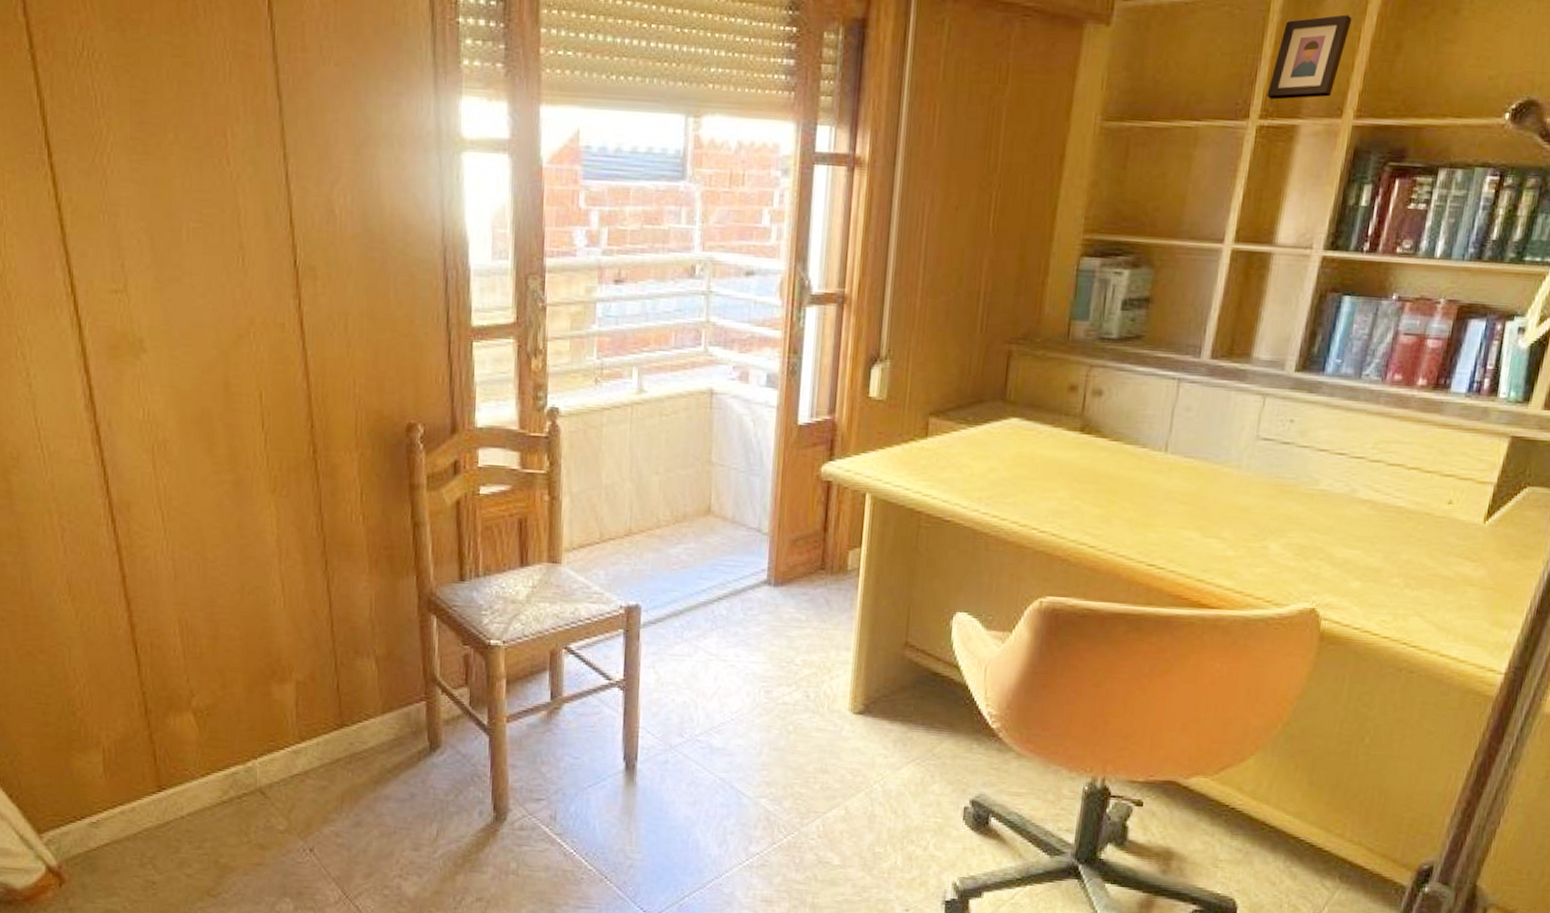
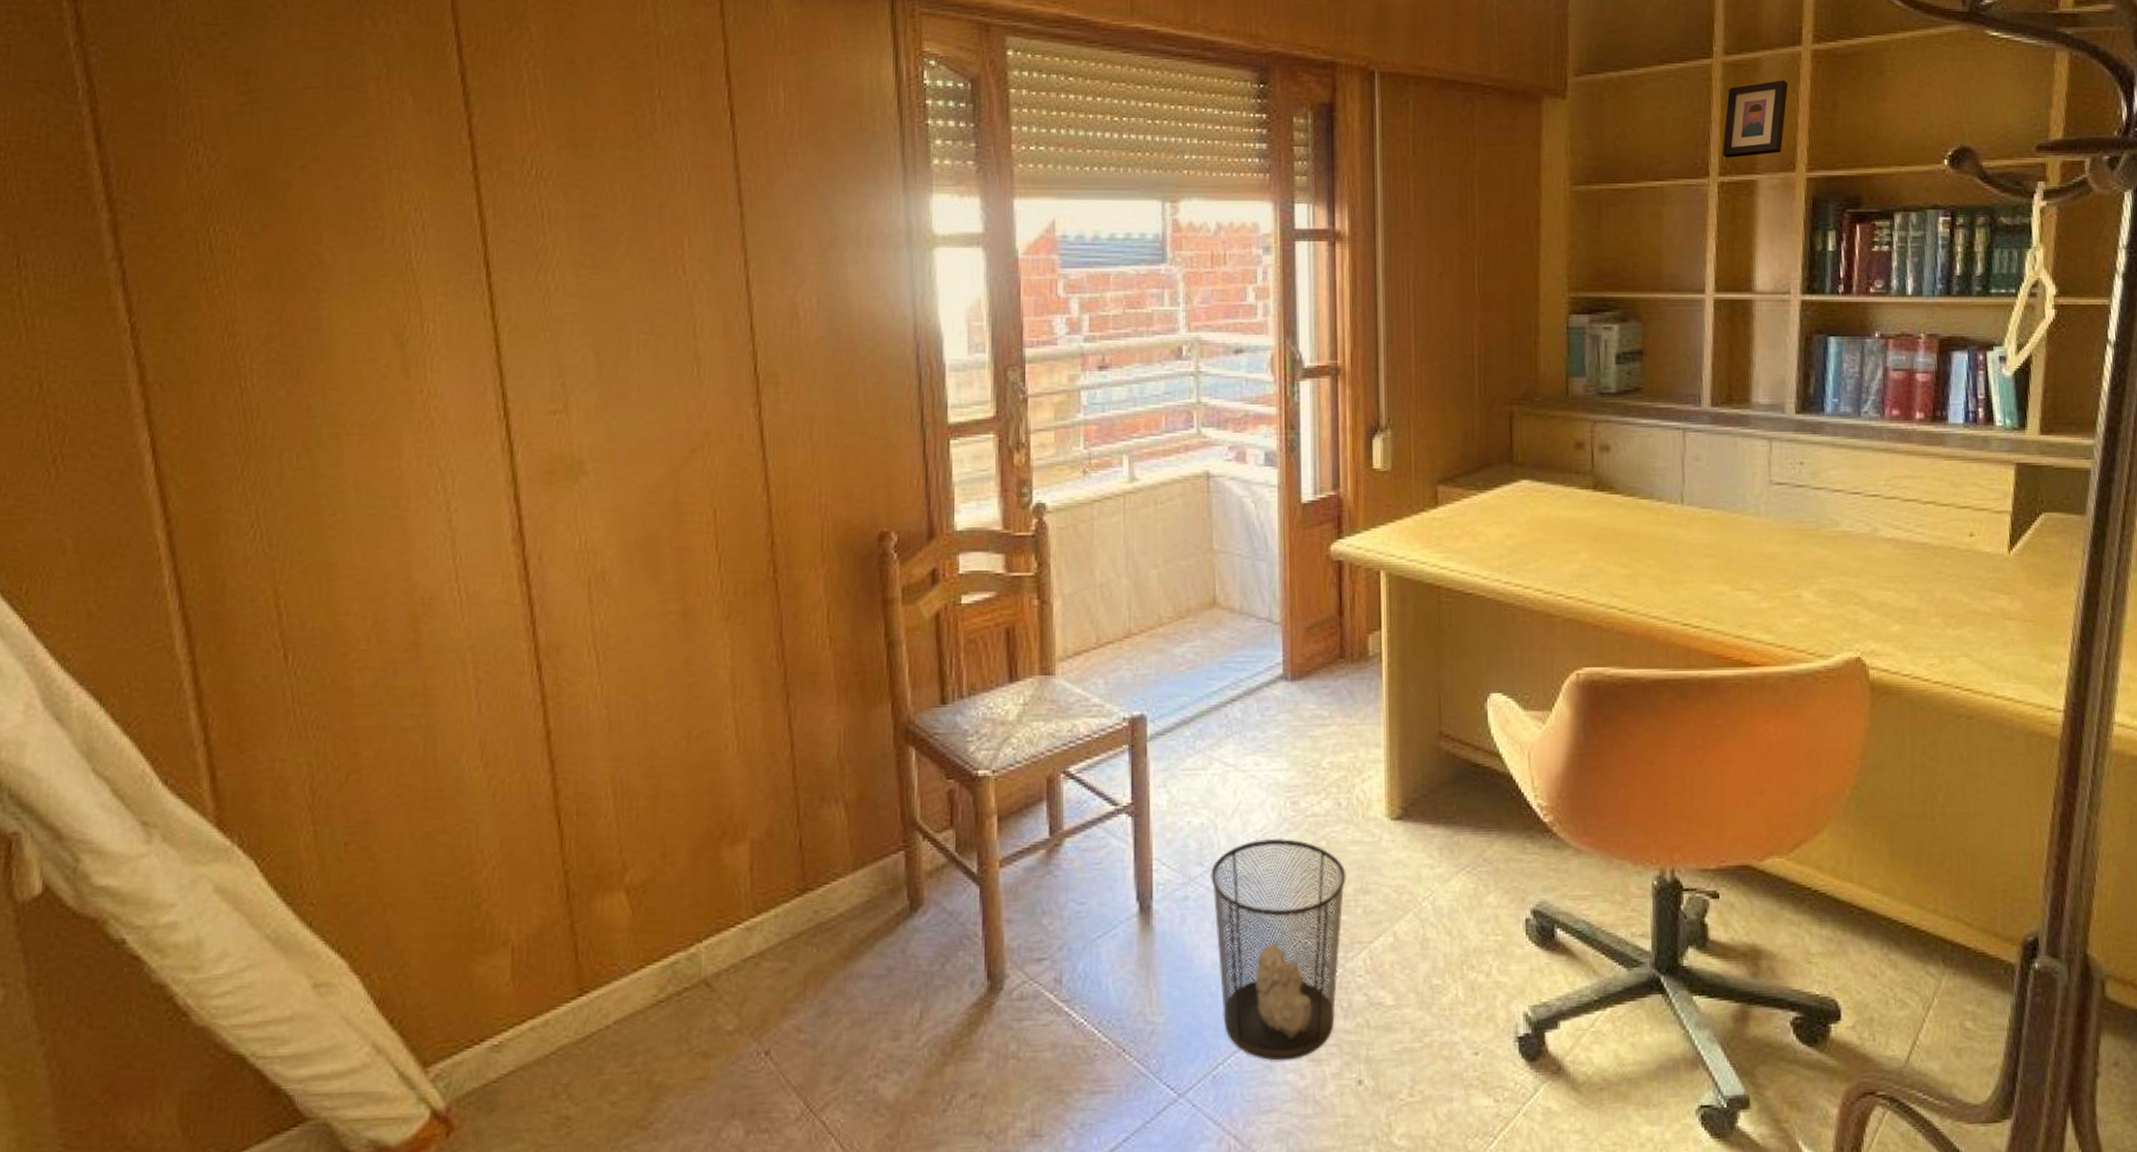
waste bin: none [689,720,809,899] -> present [1211,839,1346,1061]

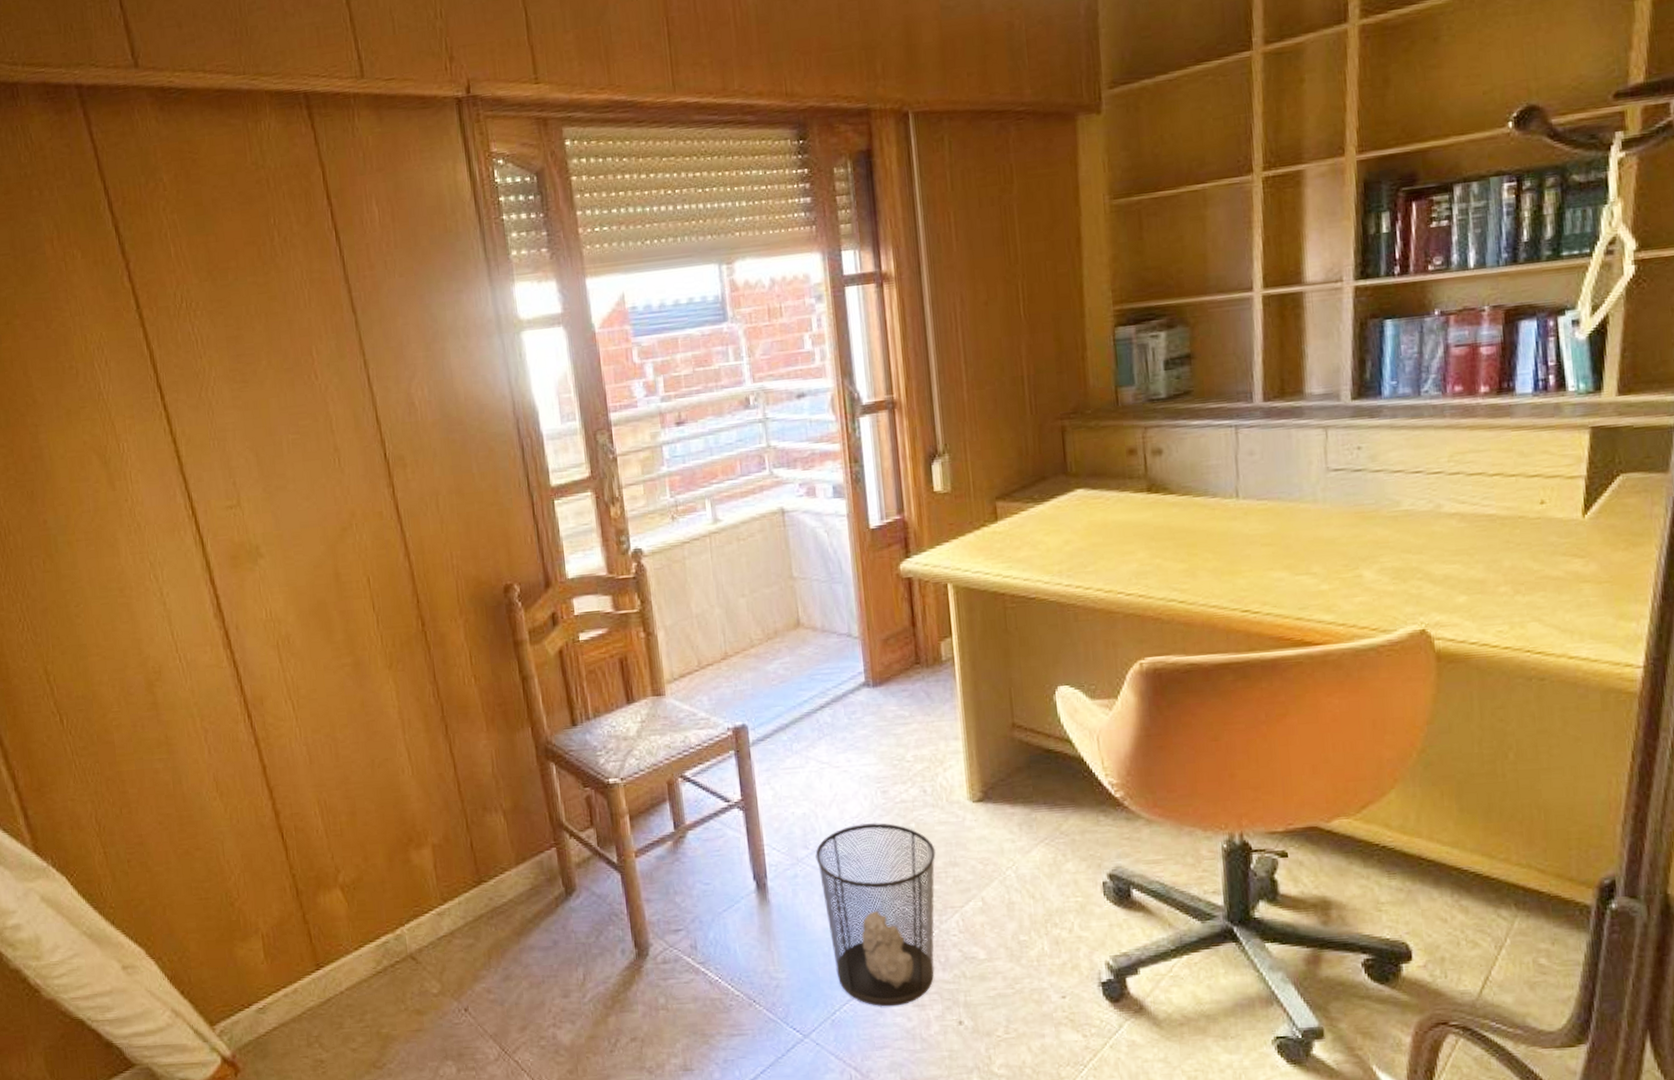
picture frame: present [1722,80,1788,158] -> none [1265,61,1335,151]

